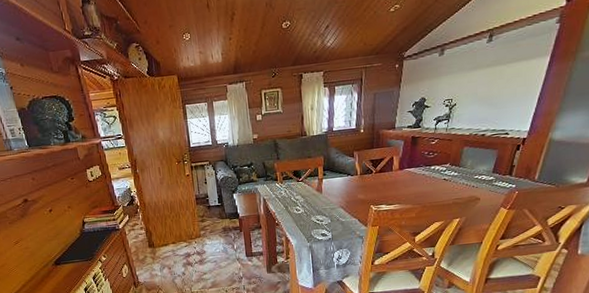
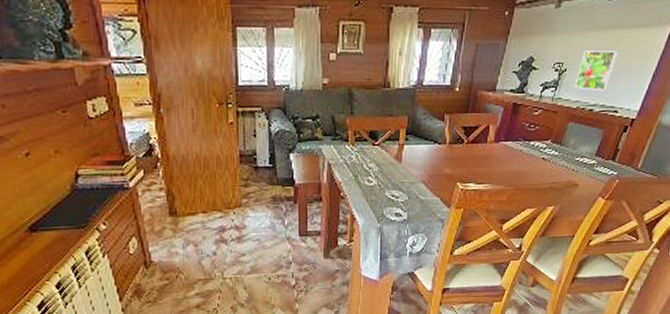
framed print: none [465,83,502,119] -> present [574,51,618,90]

